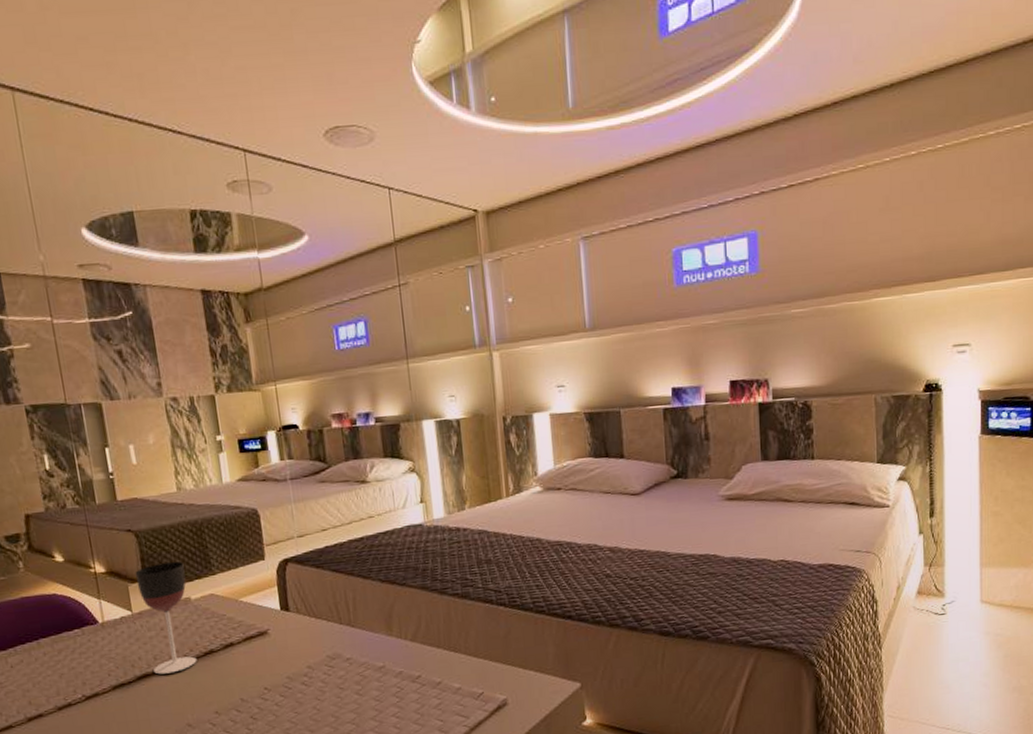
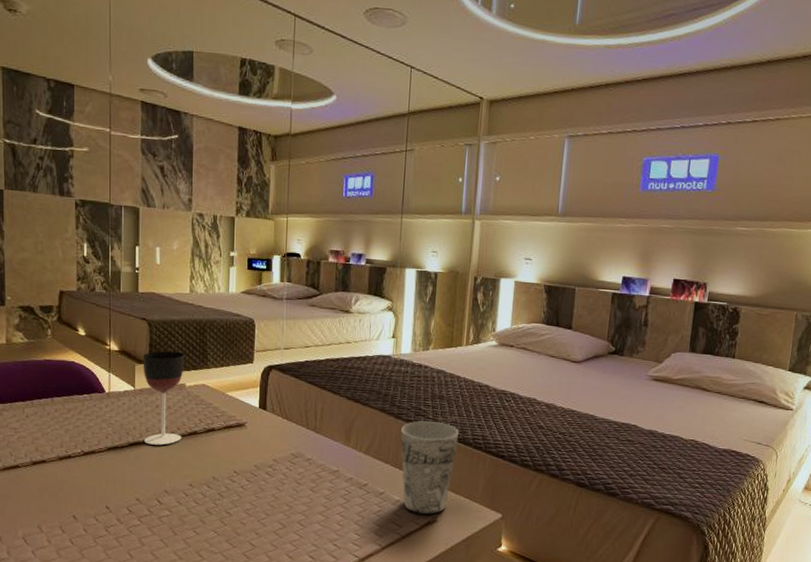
cup: none [448,589,516,700] -> present [401,421,460,515]

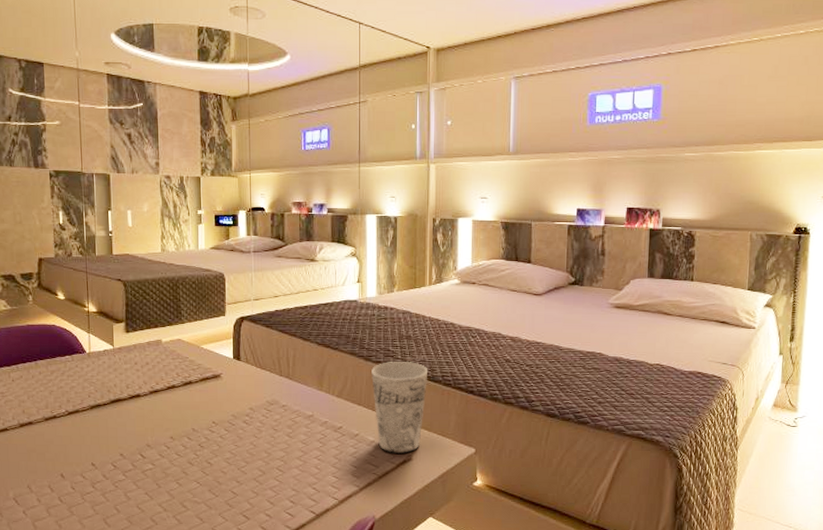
wineglass: present [143,351,185,445] -> none [120,309,161,401]

